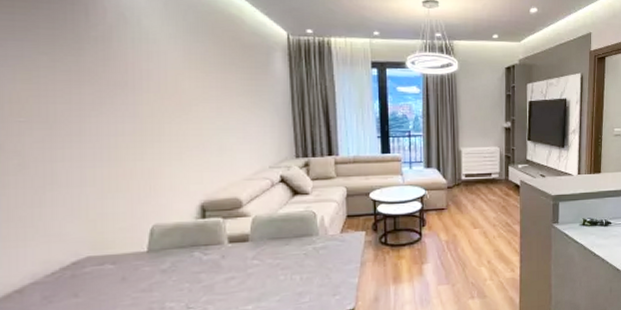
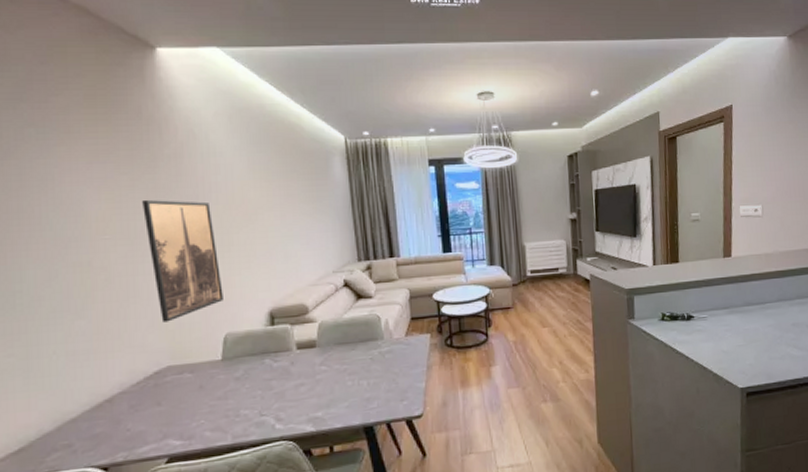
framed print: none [64,82,151,212] -> present [142,199,223,323]

